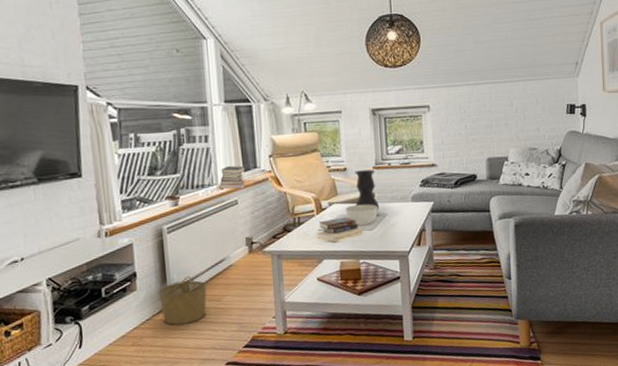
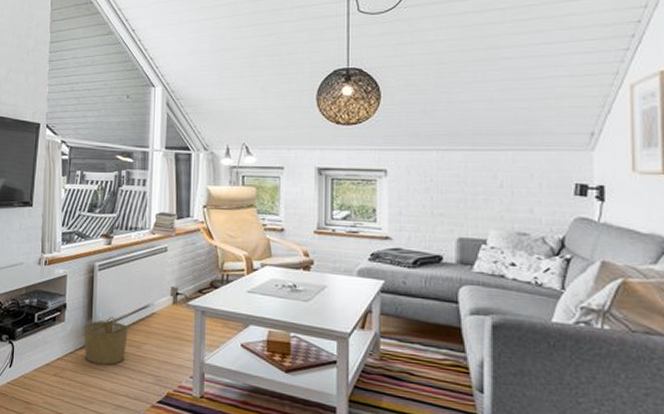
books: present [316,217,364,243] -> none [245,281,298,309]
bowl: present [345,204,378,226] -> none [279,270,316,296]
vase: present [354,169,379,212] -> none [291,233,318,282]

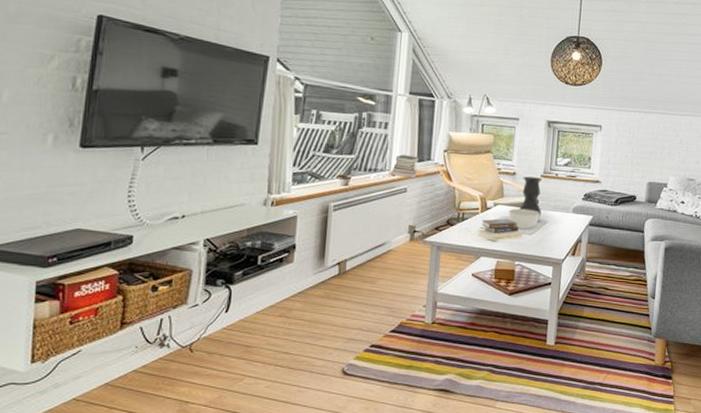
basket: present [83,316,128,365] -> none [314,255,363,302]
books: none [245,281,298,309] -> present [477,218,523,242]
bowl: none [279,270,316,296] -> present [508,208,540,230]
vase: none [291,233,318,282] -> present [519,176,543,218]

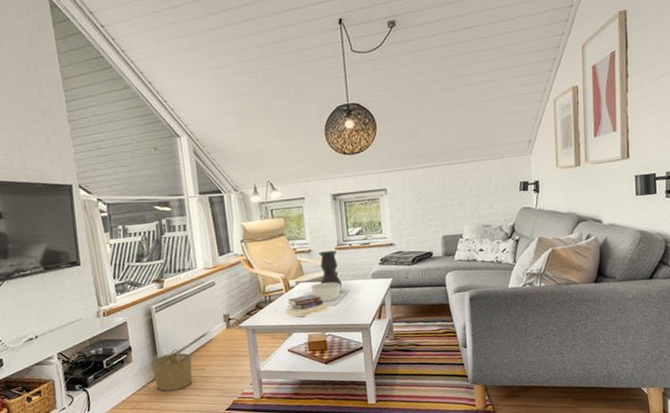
basket: none [314,255,363,302] -> present [150,349,193,392]
books: present [391,155,418,179] -> none [198,251,221,273]

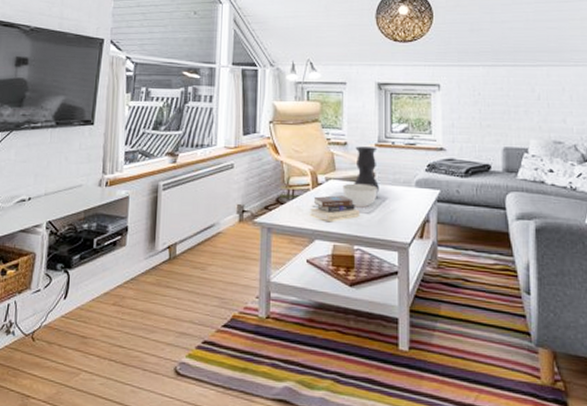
basket: present [150,349,193,392] -> none [145,238,193,290]

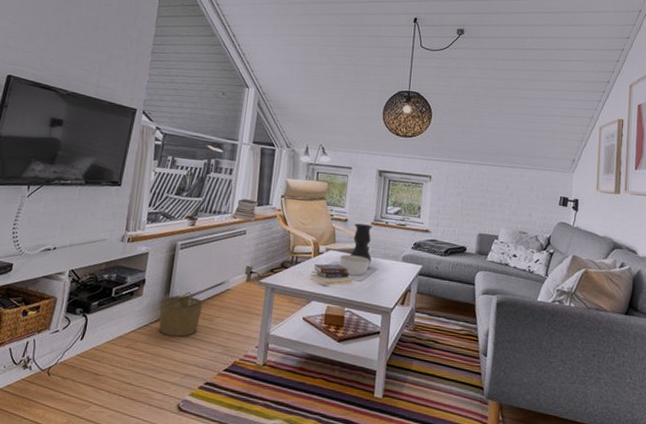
basket: none [145,238,193,290] -> present [158,291,203,337]
books: none [217,128,244,154] -> present [233,199,258,222]

